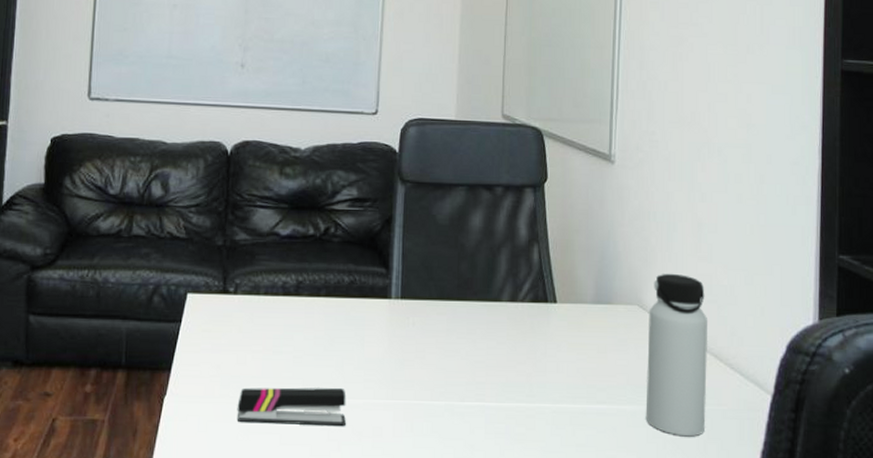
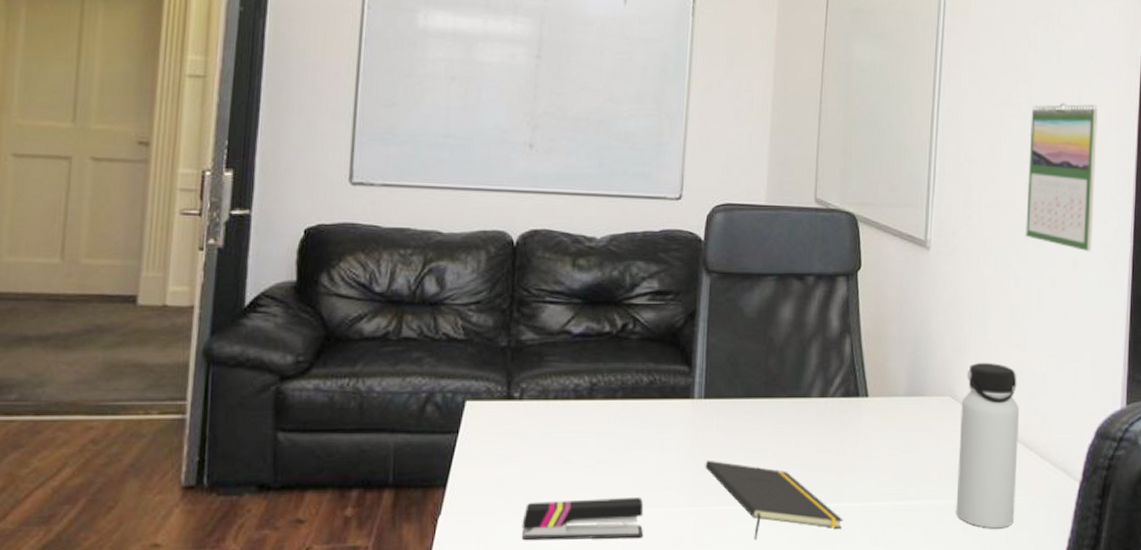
notepad: none [402,356,534,435] -> present [705,460,843,541]
calendar: none [710,22,782,168] -> present [1026,102,1098,252]

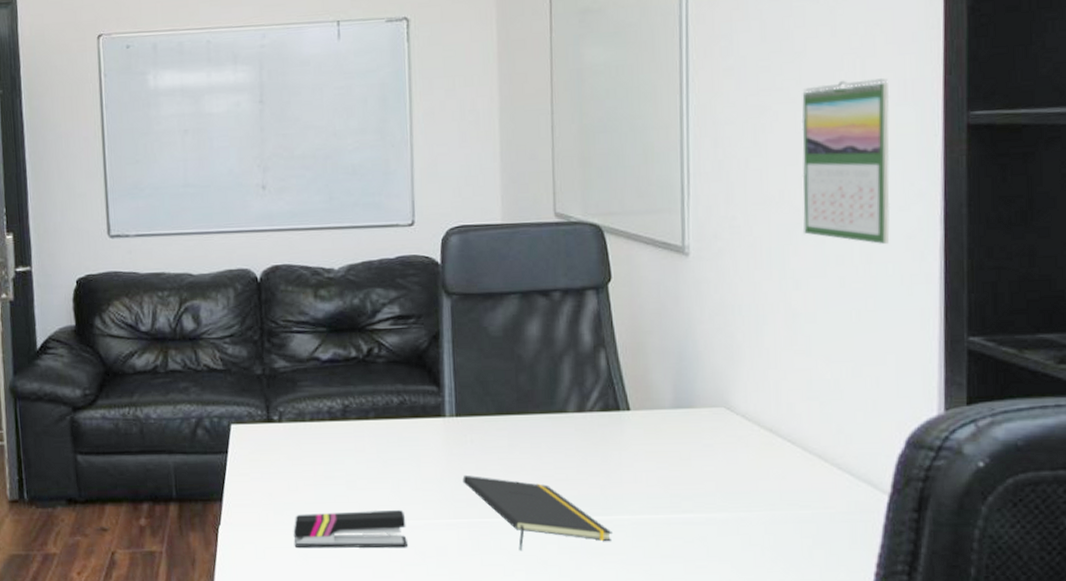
water bottle: present [956,362,1019,529] -> none [738,370,810,543]

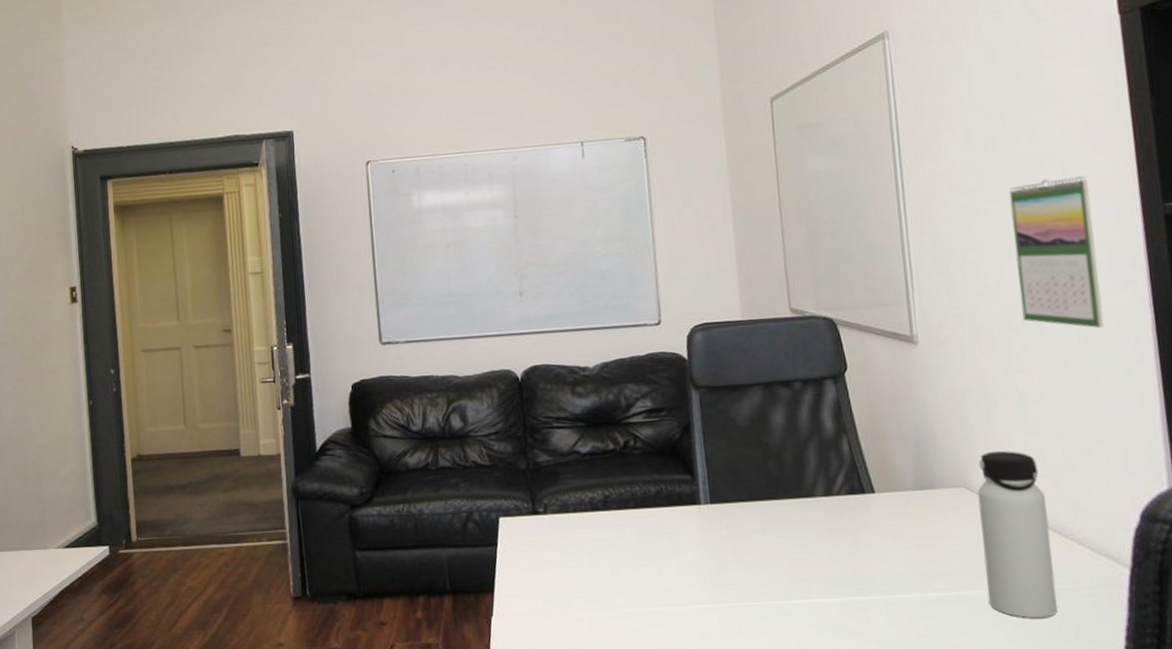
stapler: present [293,509,407,548] -> none [562,595,672,636]
notepad: present [462,474,612,551] -> none [720,560,867,634]
water bottle: none [738,370,810,543] -> present [977,450,1057,619]

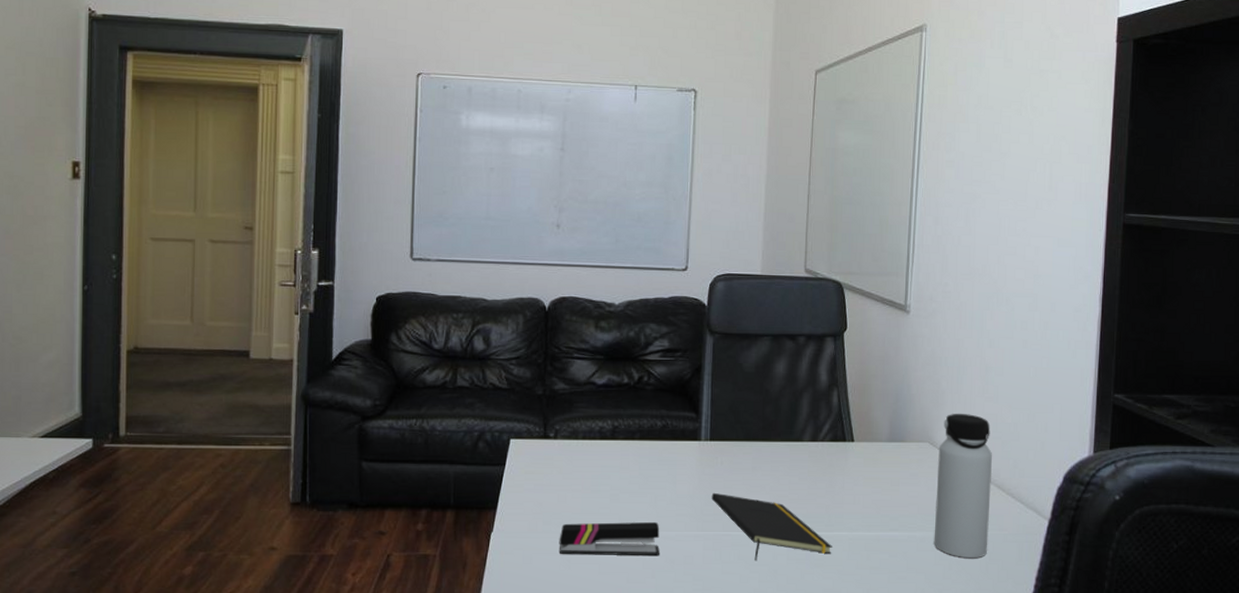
stapler: none [562,595,672,636] -> present [559,521,660,556]
notepad: none [720,560,867,634] -> present [711,492,832,561]
calendar: present [1009,176,1104,329] -> none [999,179,1069,316]

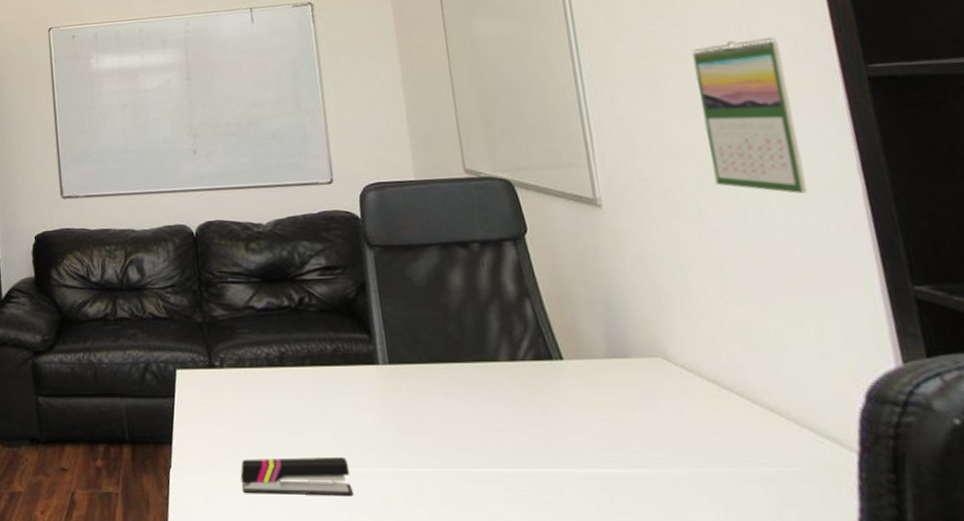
notepad: present [711,492,832,561] -> none [401,422,561,504]
water bottle: present [934,413,992,559] -> none [676,320,776,503]
calendar: none [999,179,1069,316] -> present [691,37,807,194]

